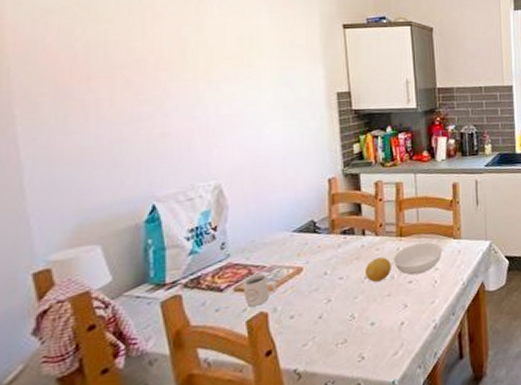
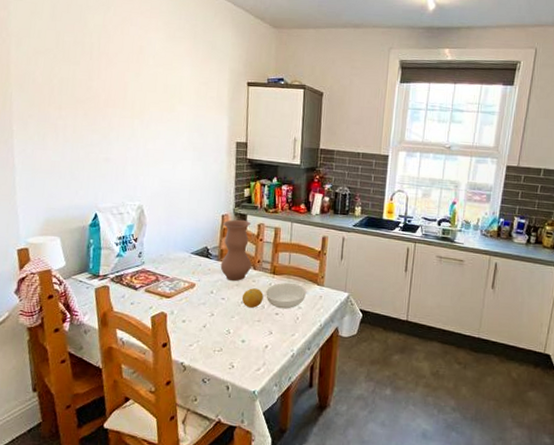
mug: present [243,273,278,307] -> none [151,282,176,307]
vase: none [330,180,372,255] -> present [220,219,252,282]

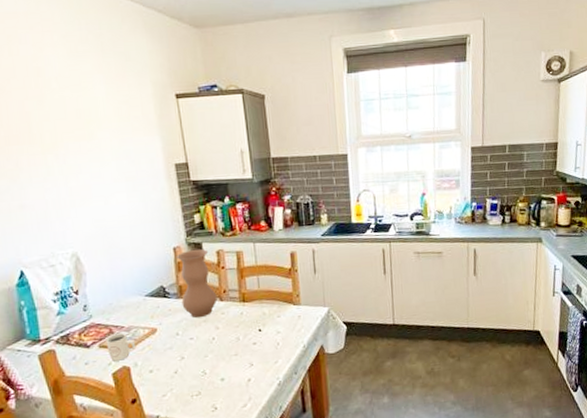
mug: none [151,282,176,307] -> present [106,333,137,362]
fruit: present [241,288,264,308] -> none [212,320,237,343]
bowl: present [265,282,307,309] -> none [237,307,284,337]

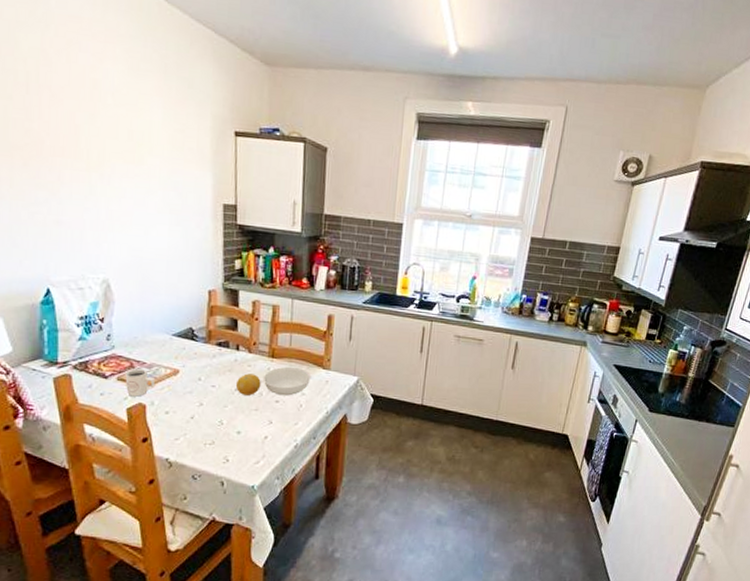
vase: present [176,249,217,318] -> none [209,295,246,367]
fruit: none [212,320,237,343] -> present [235,373,261,395]
bowl: none [237,307,284,337] -> present [263,366,312,396]

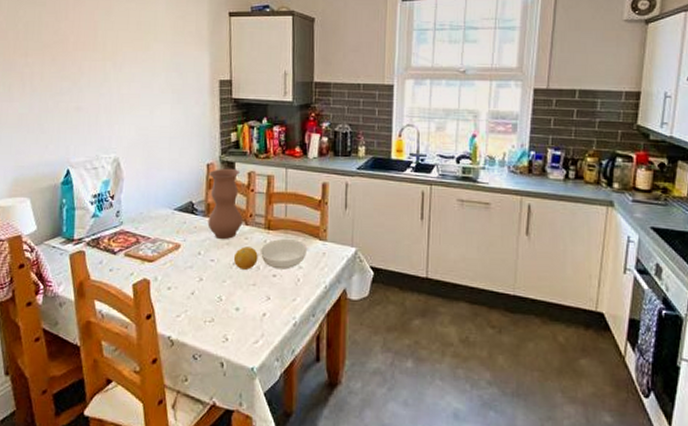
mug: present [125,369,156,397] -> none [131,244,159,272]
vase: none [209,295,246,367] -> present [207,168,243,240]

